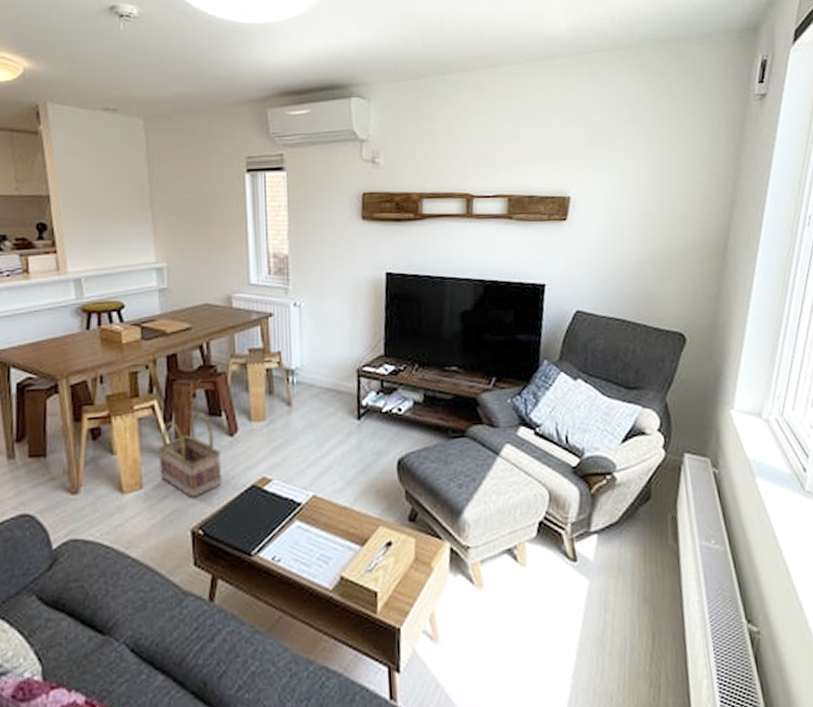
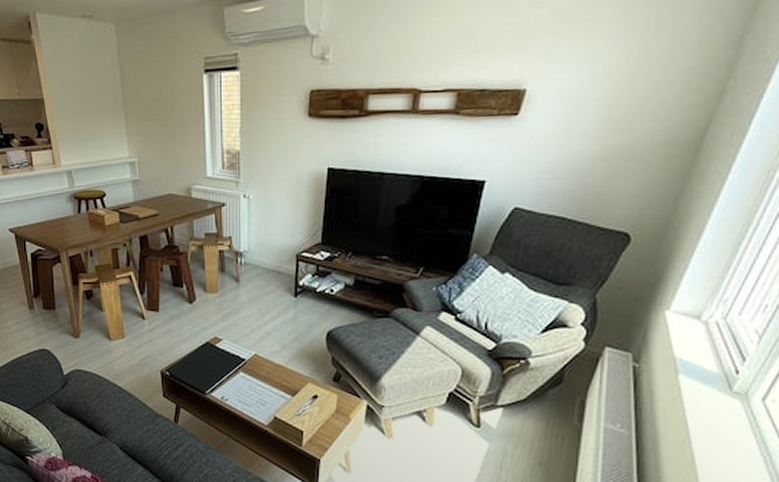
basket: present [158,411,222,499] -> none [135,282,184,349]

